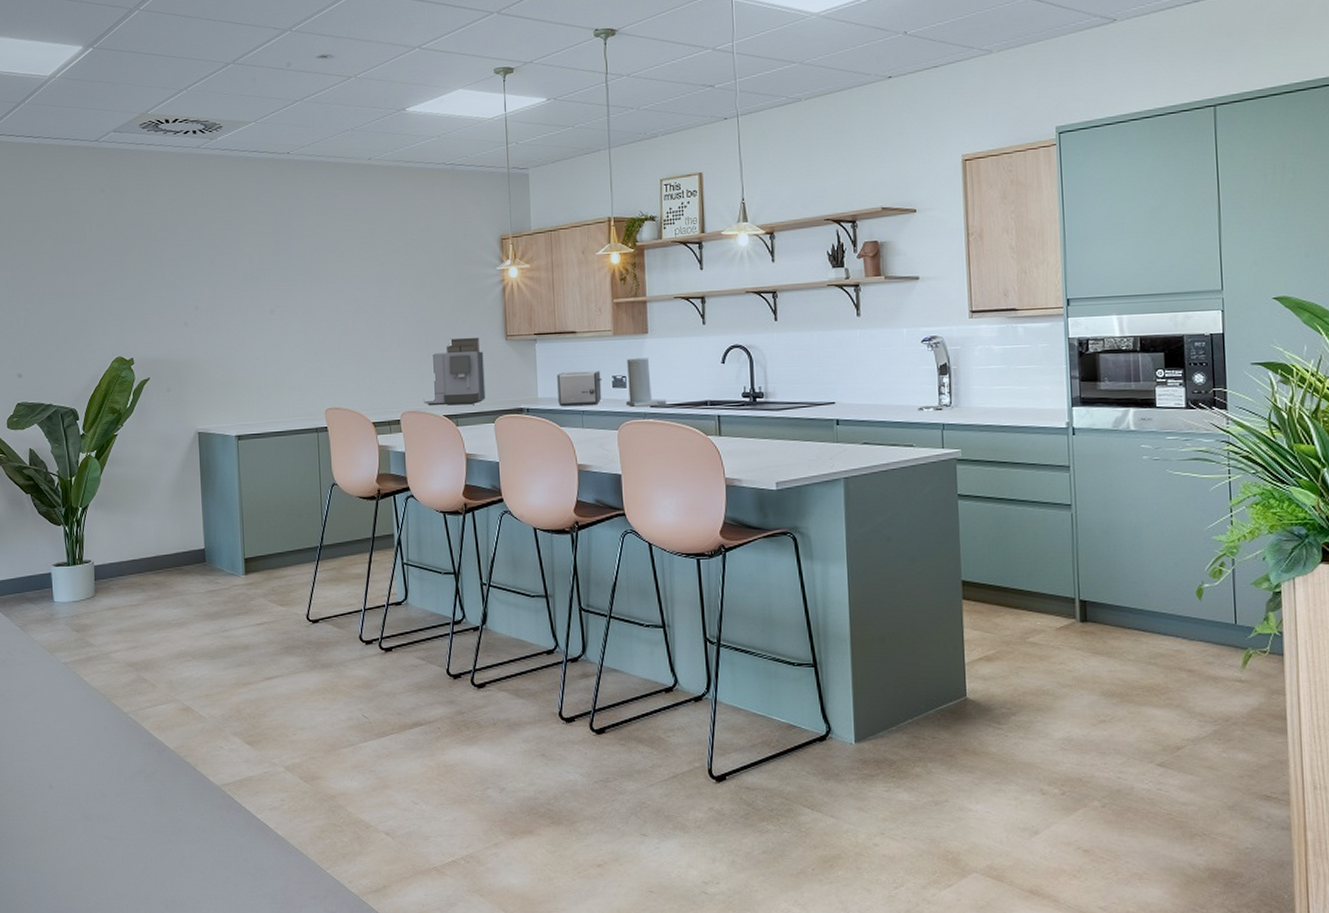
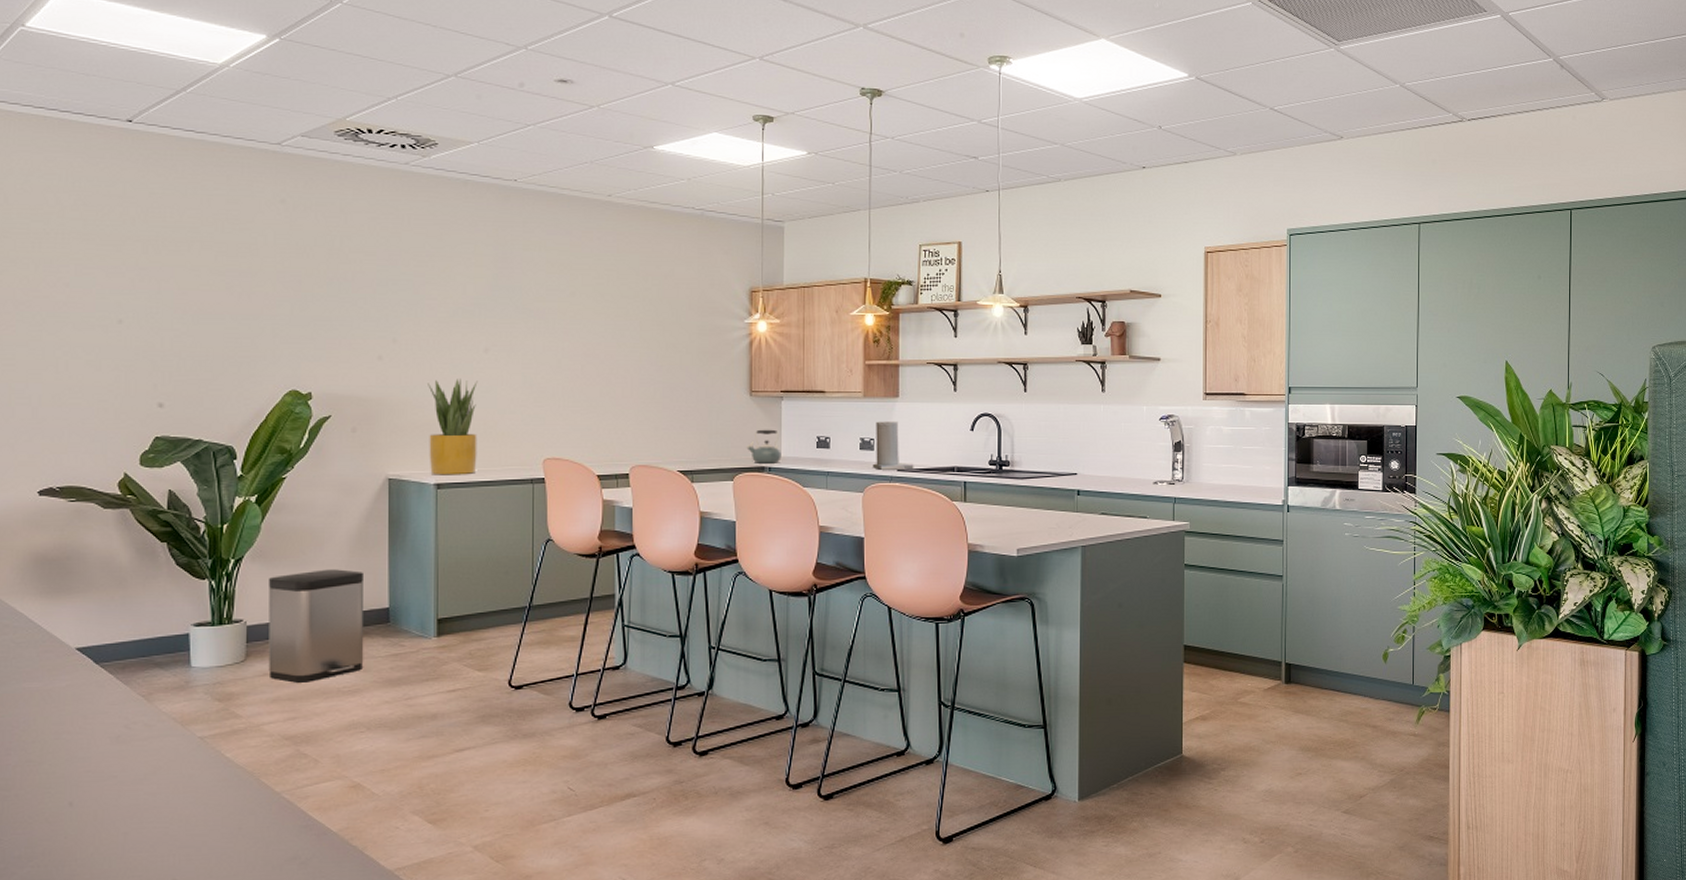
pedal bin: none [109,515,187,616] -> present [268,569,364,683]
planter: none [225,339,270,428] -> present [428,379,478,475]
coffee machine: present [423,337,486,406] -> none [656,390,725,461]
kettle: none [505,371,538,405] -> present [746,429,782,463]
toaster: present [557,371,602,407] -> none [802,432,850,467]

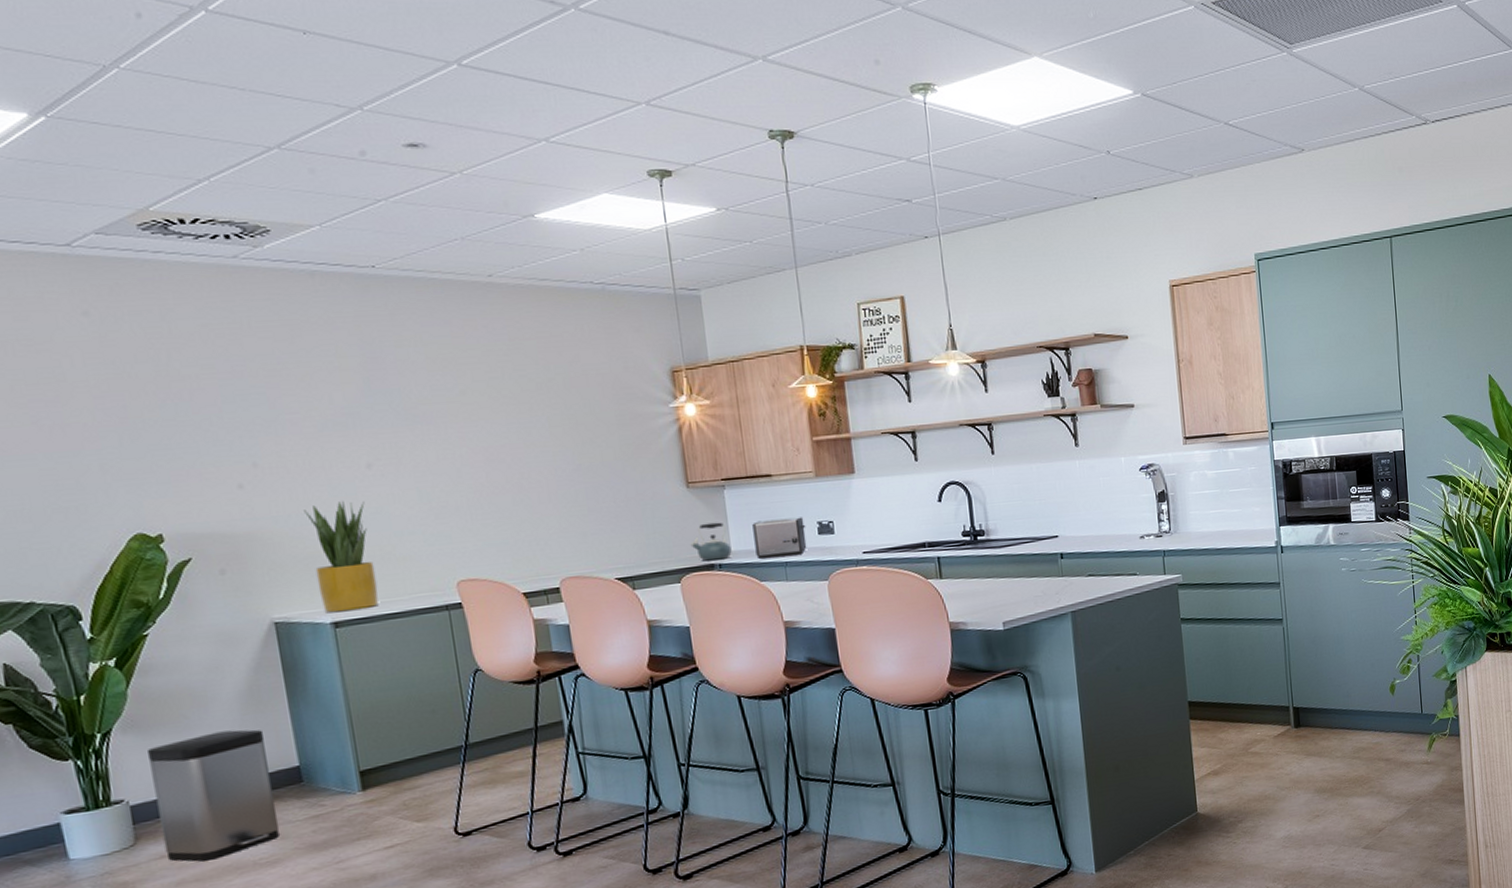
toaster: none [802,432,850,467] -> present [752,517,807,560]
paper towel: present [872,421,914,470] -> none [833,500,881,554]

